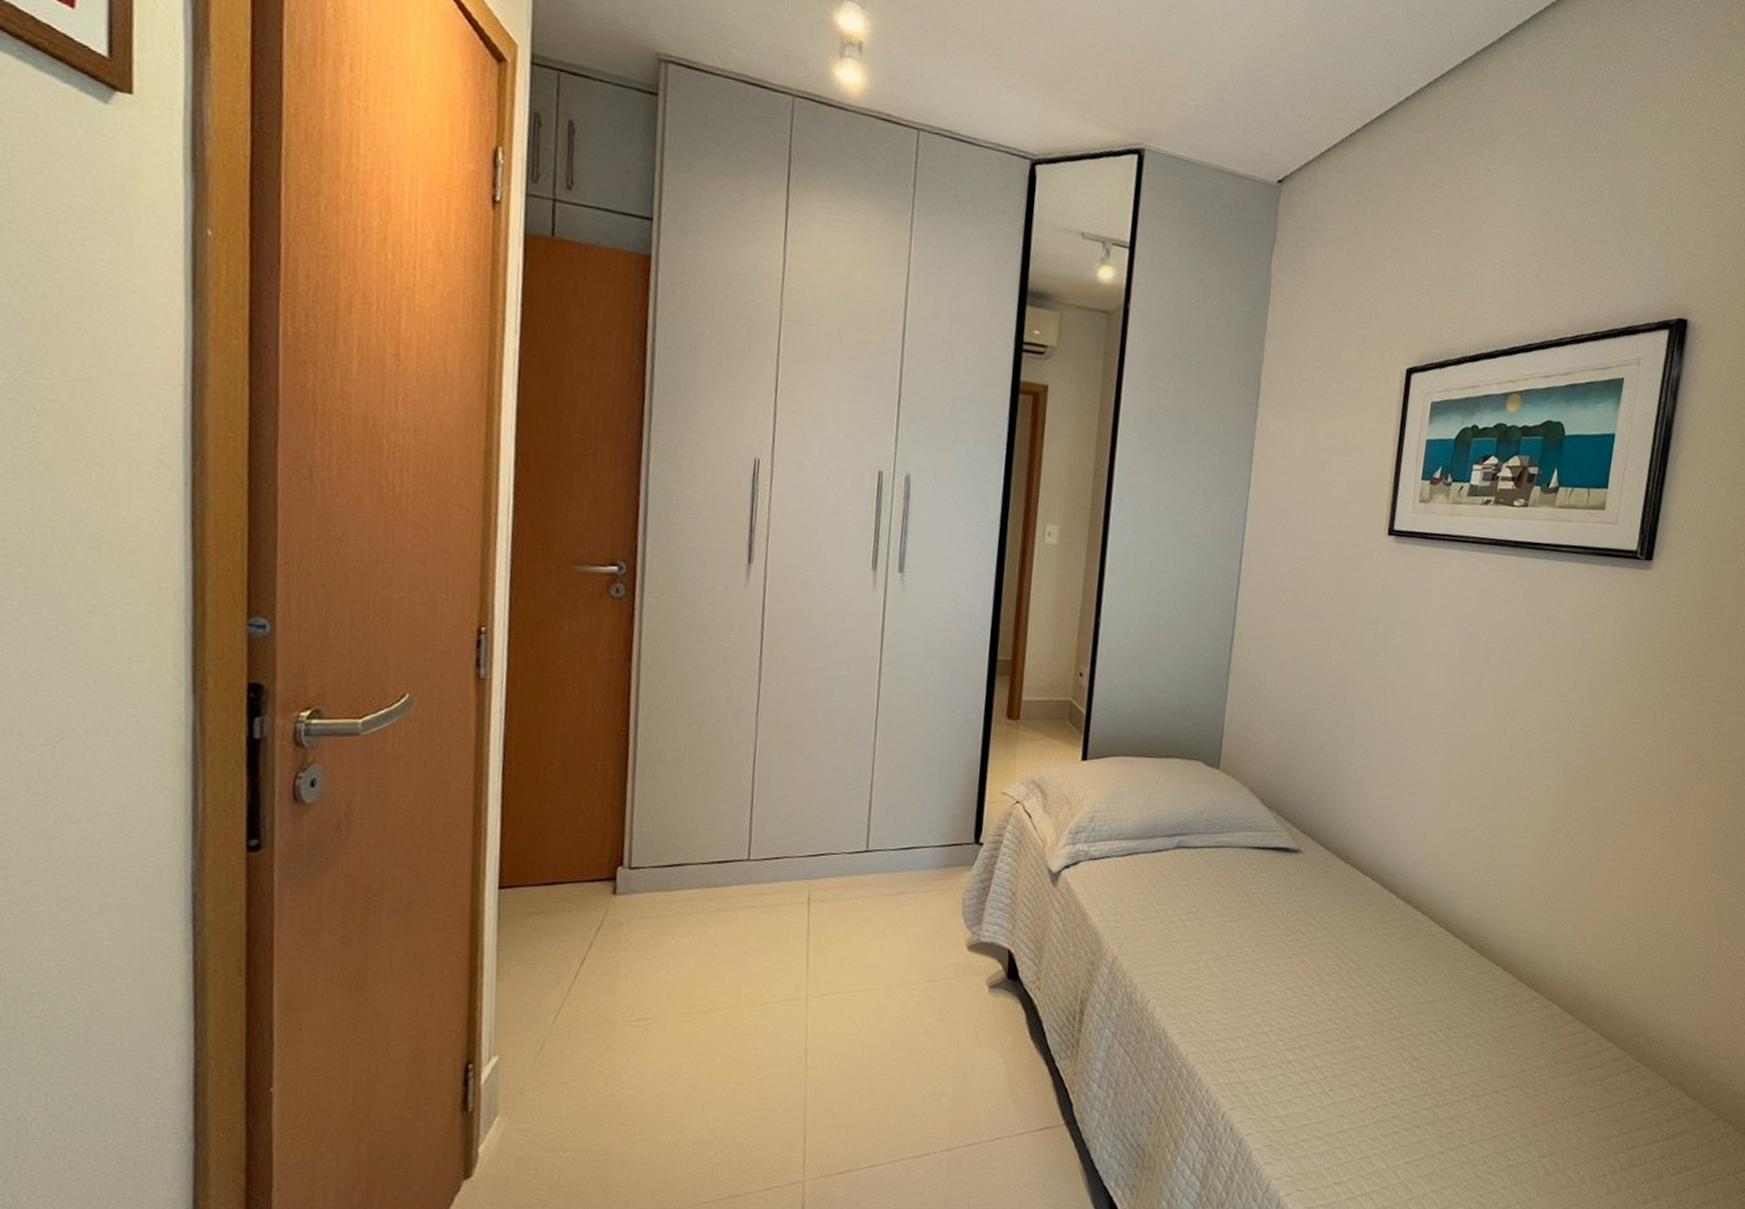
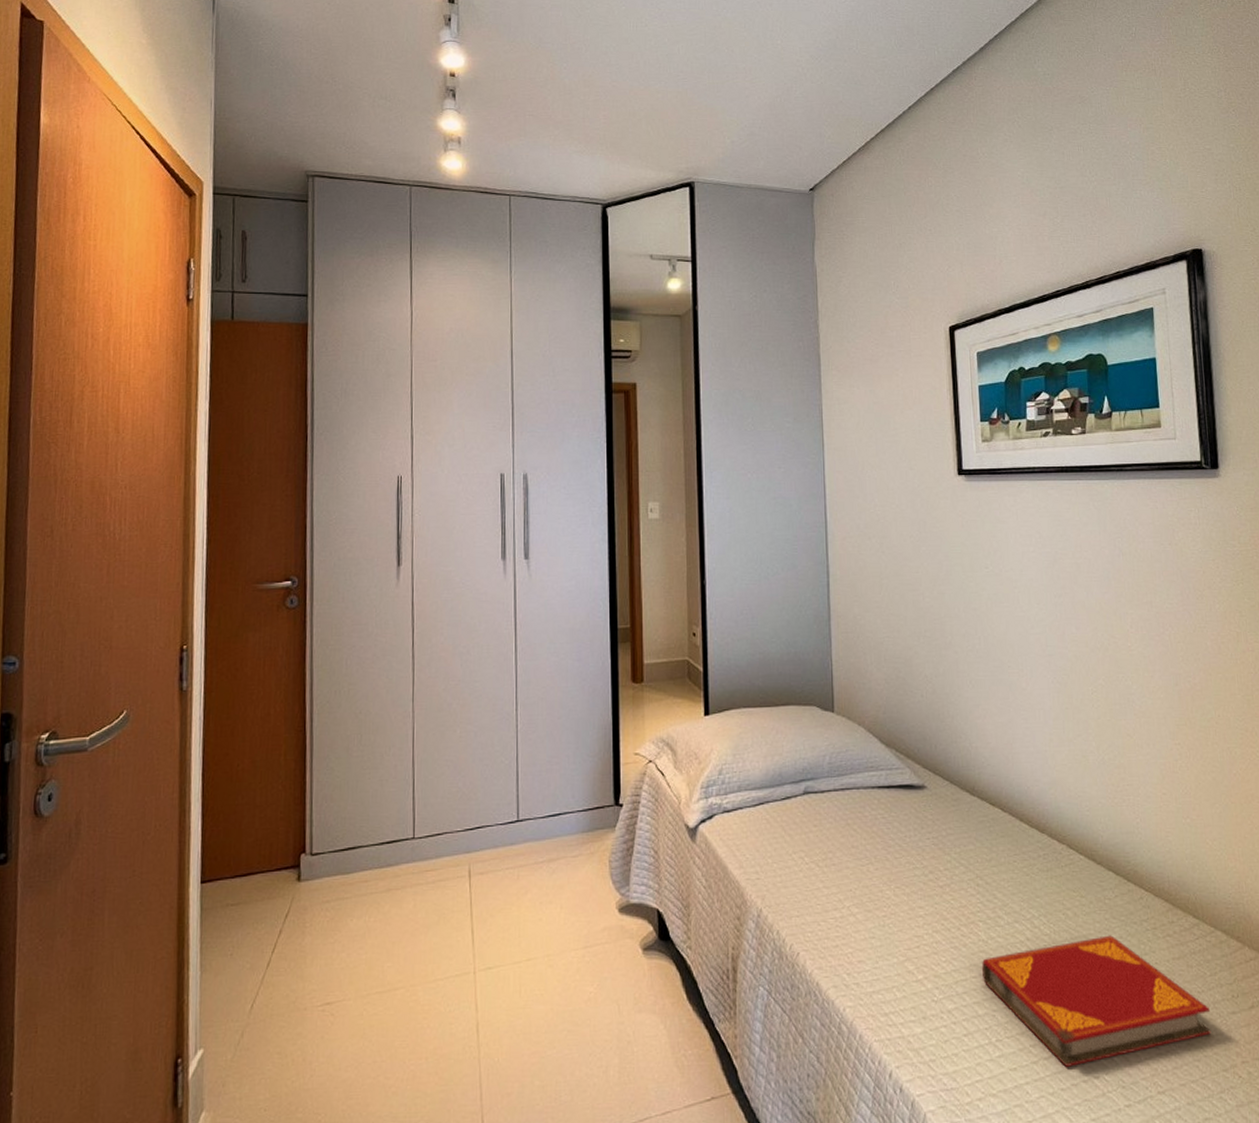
hardback book: none [1326,1002,1534,1116] -> present [981,935,1211,1067]

